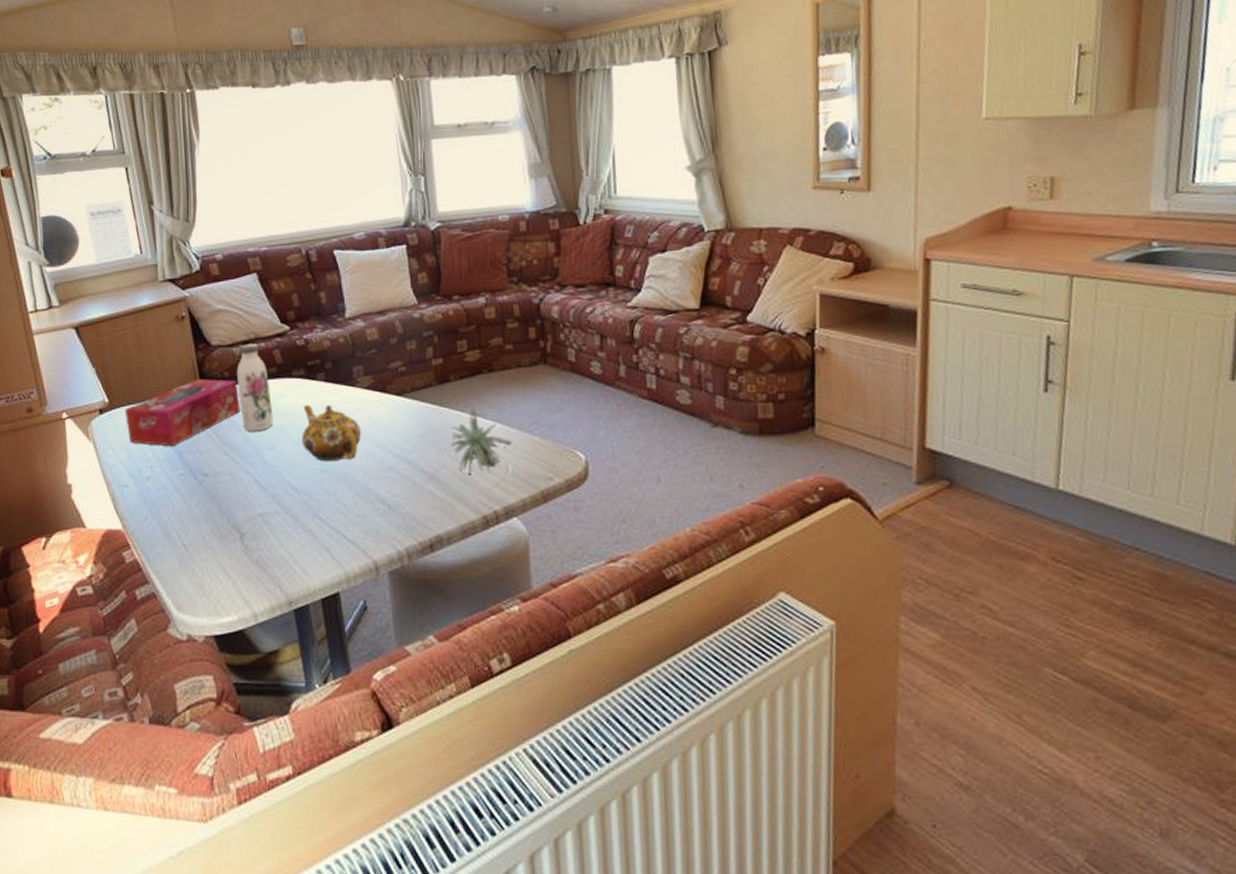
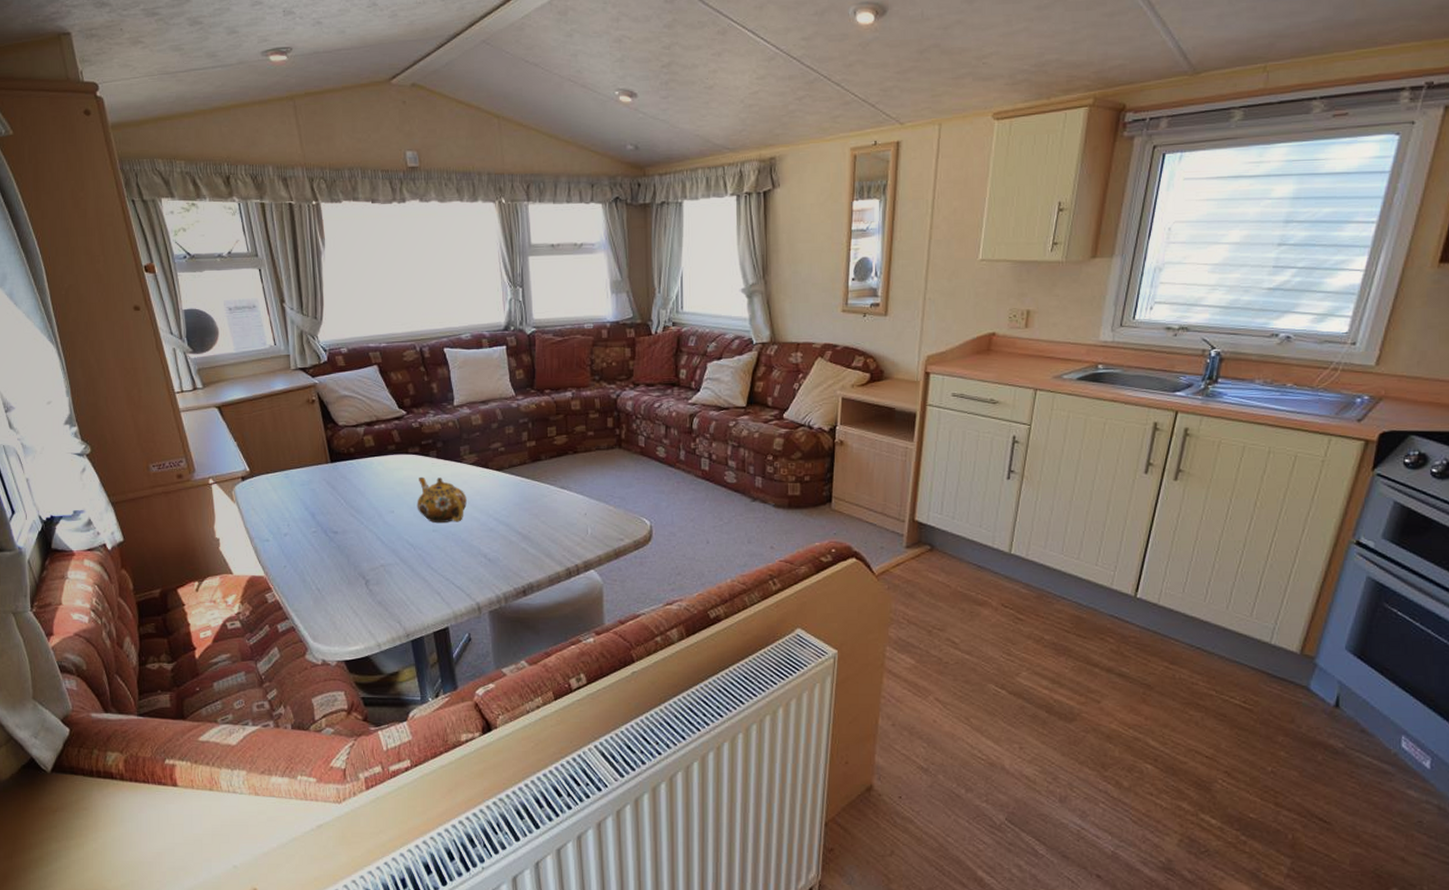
tissue box: present [125,379,240,447] -> none [264,453,364,509]
water bottle: present [236,344,273,432] -> none [360,425,393,498]
succulent plant: present [451,408,512,475] -> none [541,482,591,536]

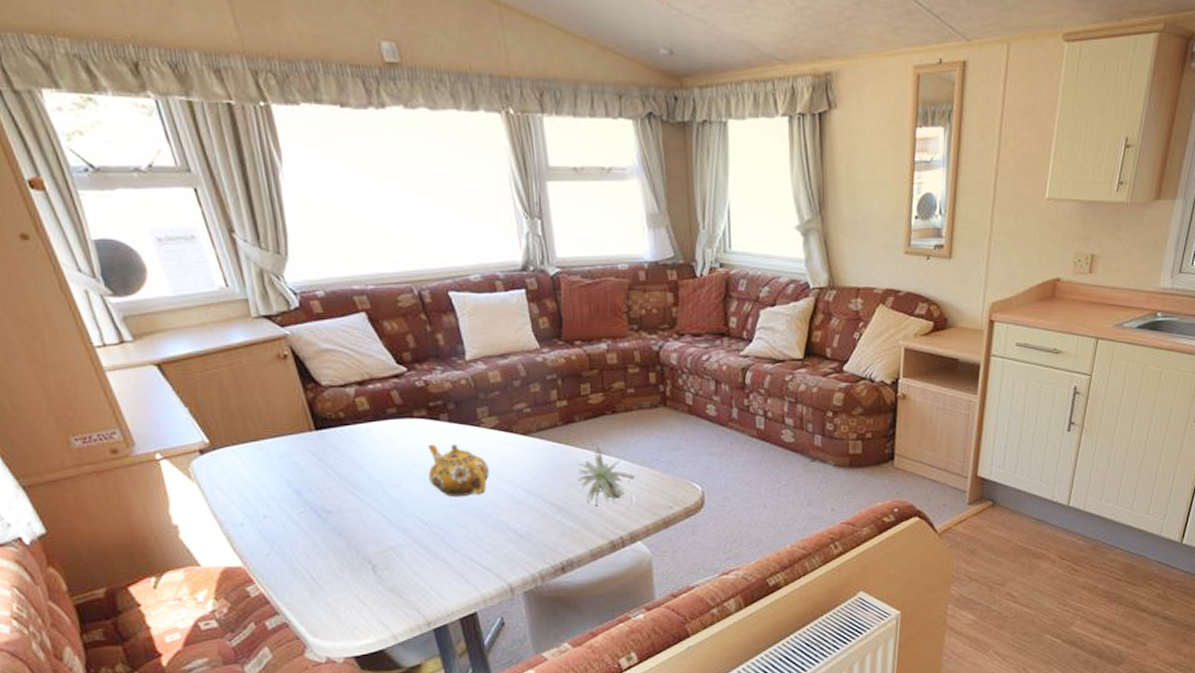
succulent plant: none [541,482,591,536] -> present [578,446,636,506]

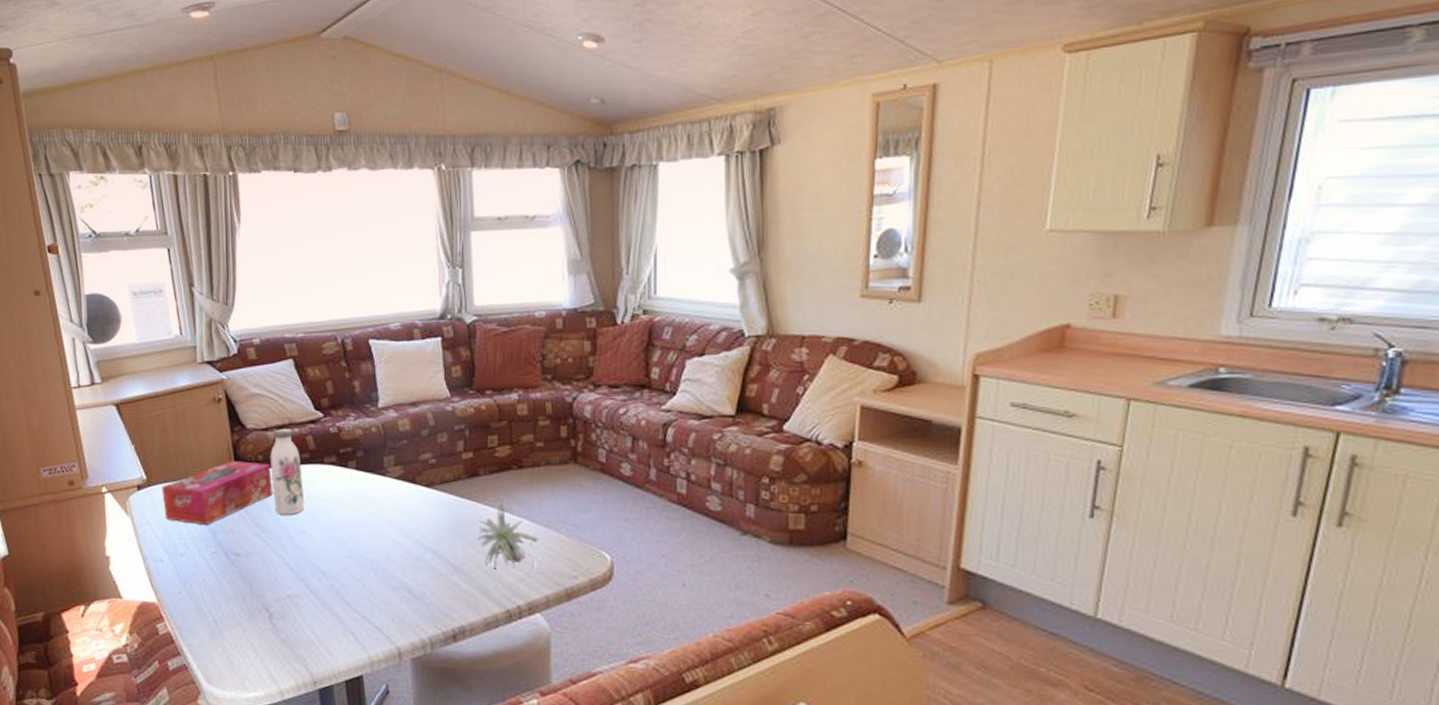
tissue box: none [229,419,361,486] -> present [161,461,273,526]
water bottle: none [352,384,397,470] -> present [270,429,305,515]
teapot: present [428,444,489,497] -> none [331,491,389,549]

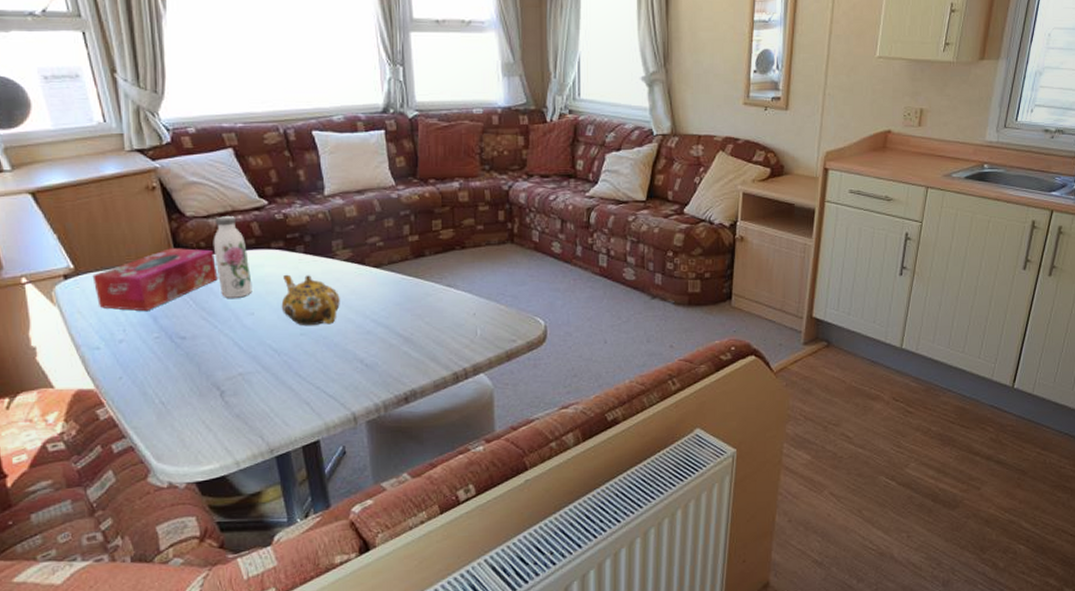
teapot: none [331,491,389,549] -> present [281,274,340,326]
succulent plant: present [478,503,538,570] -> none [425,280,481,338]

